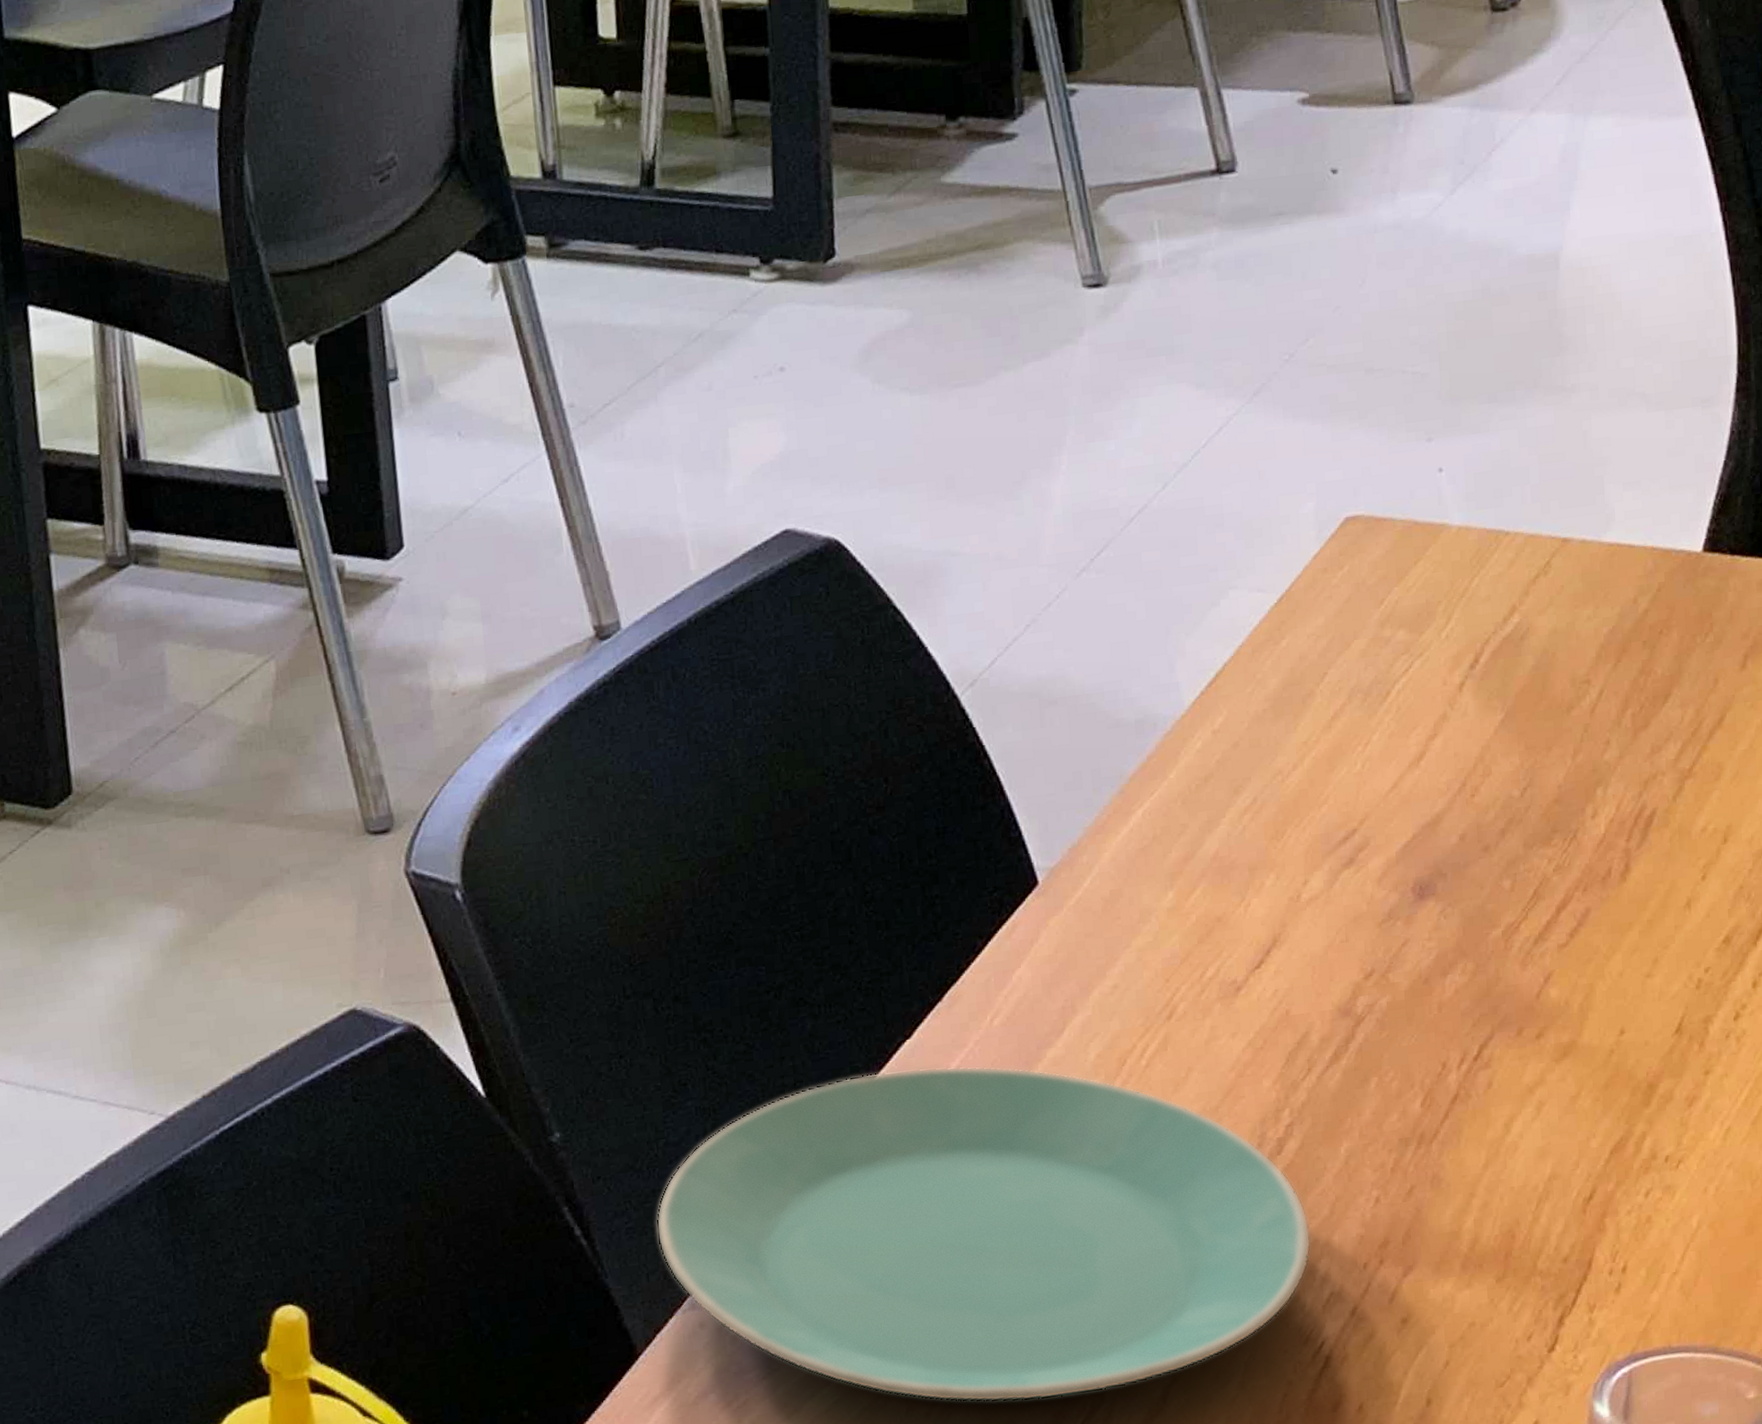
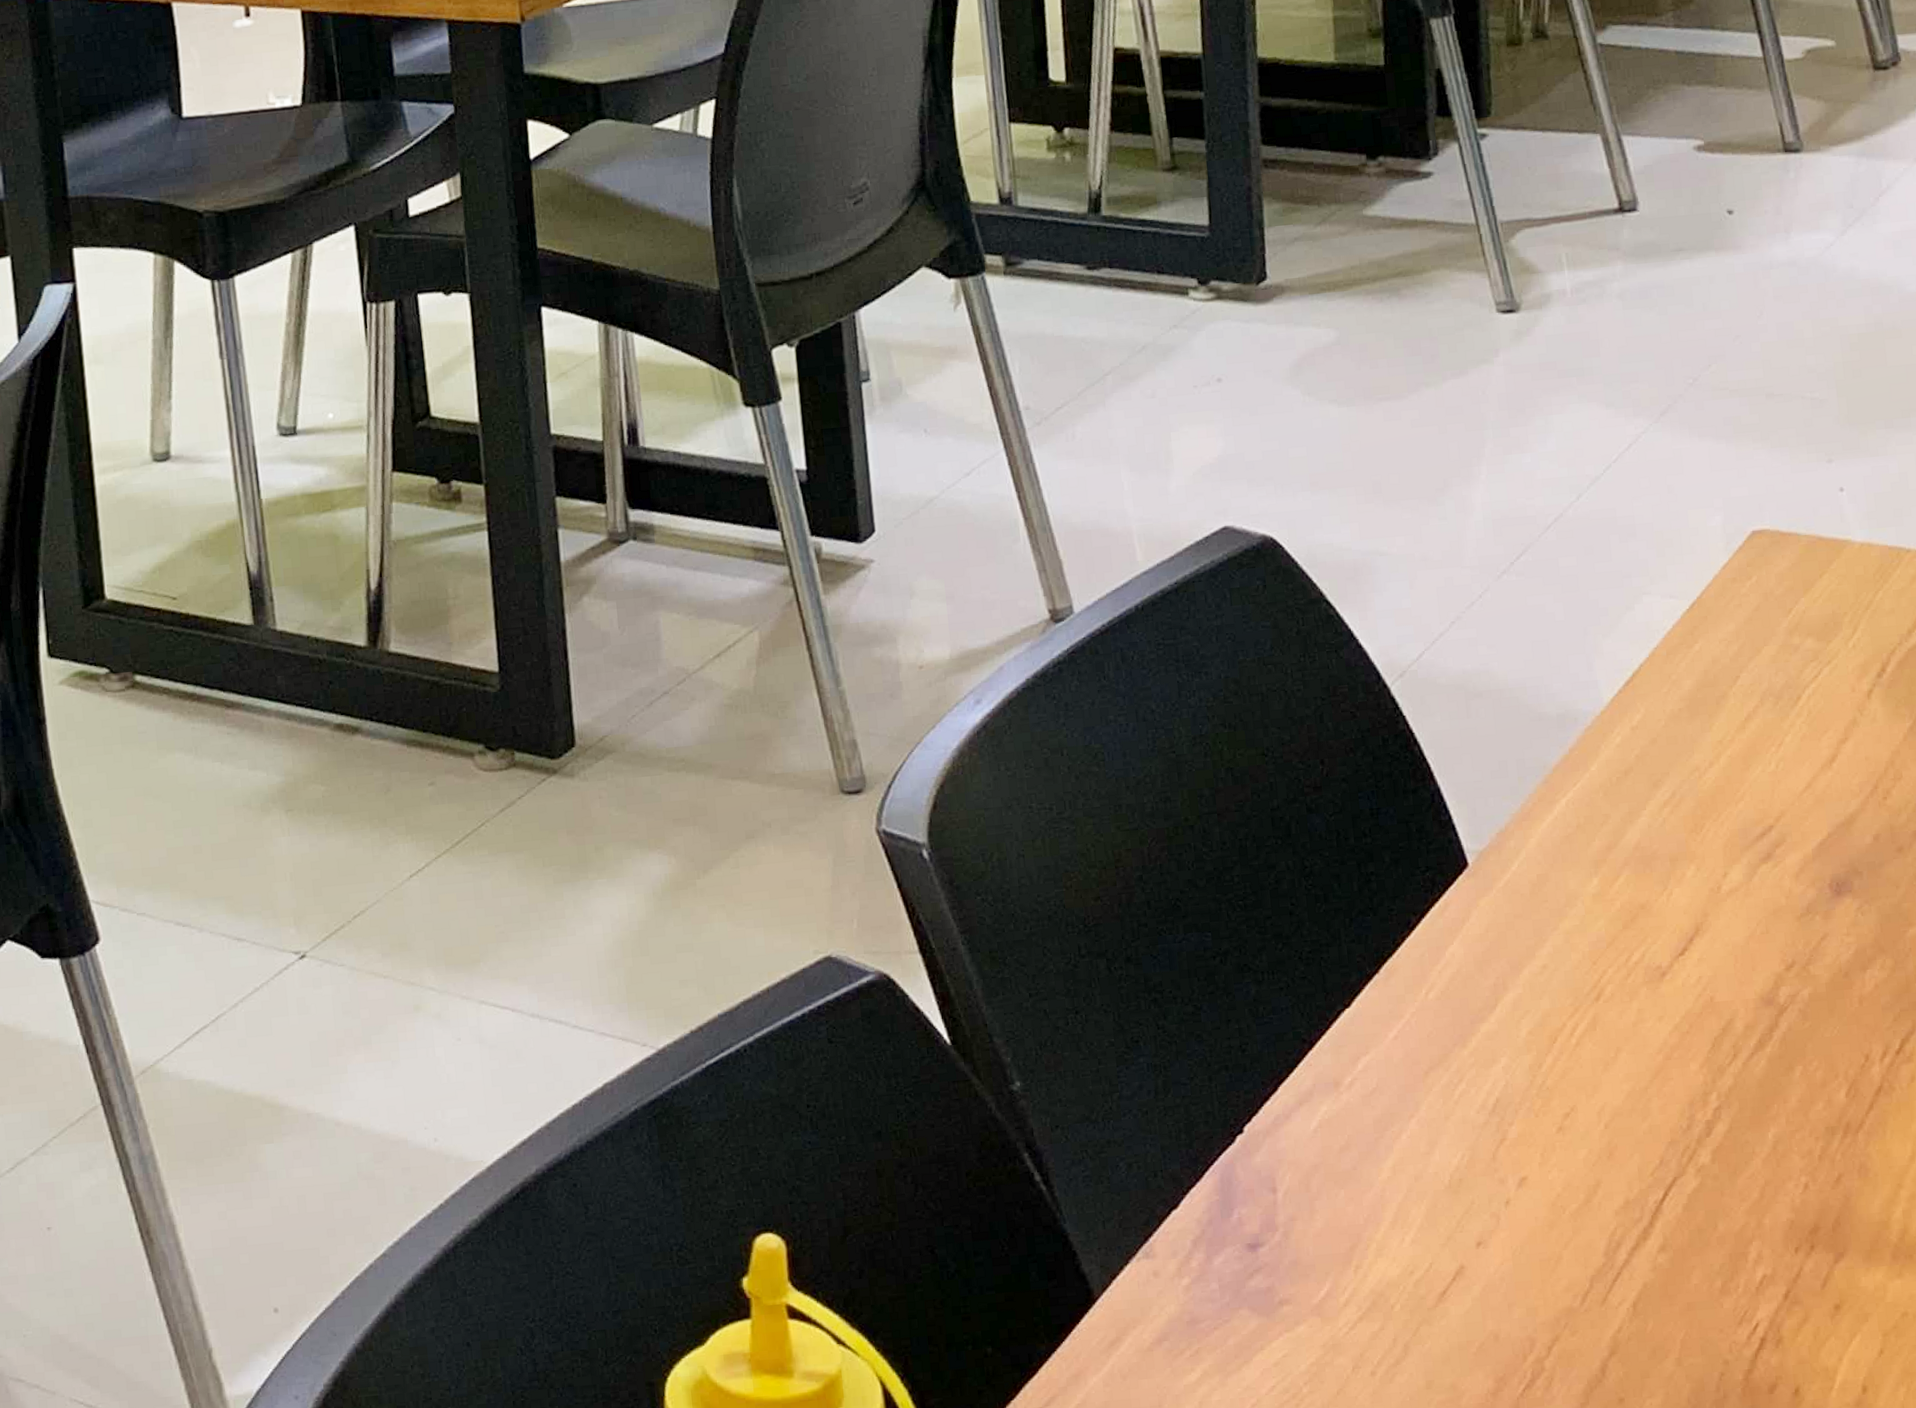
plate: present [656,1065,1312,1403] -> none [1111,1035,1743,1366]

